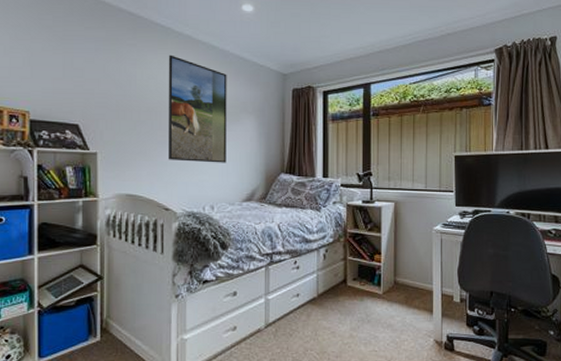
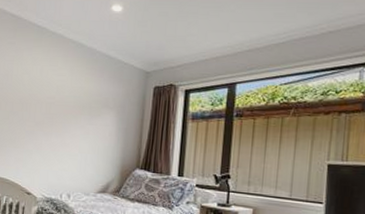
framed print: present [167,54,227,163] -> none [33,52,93,155]

